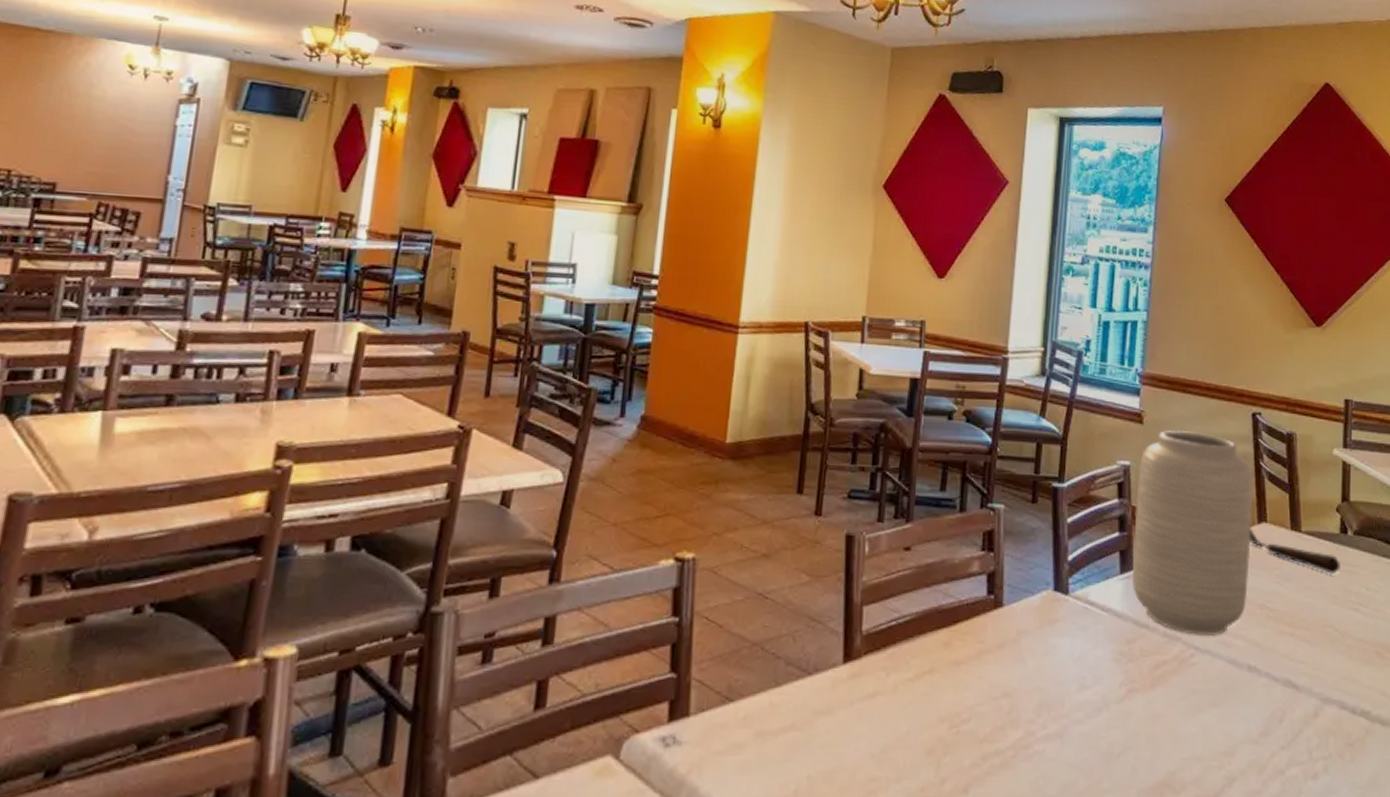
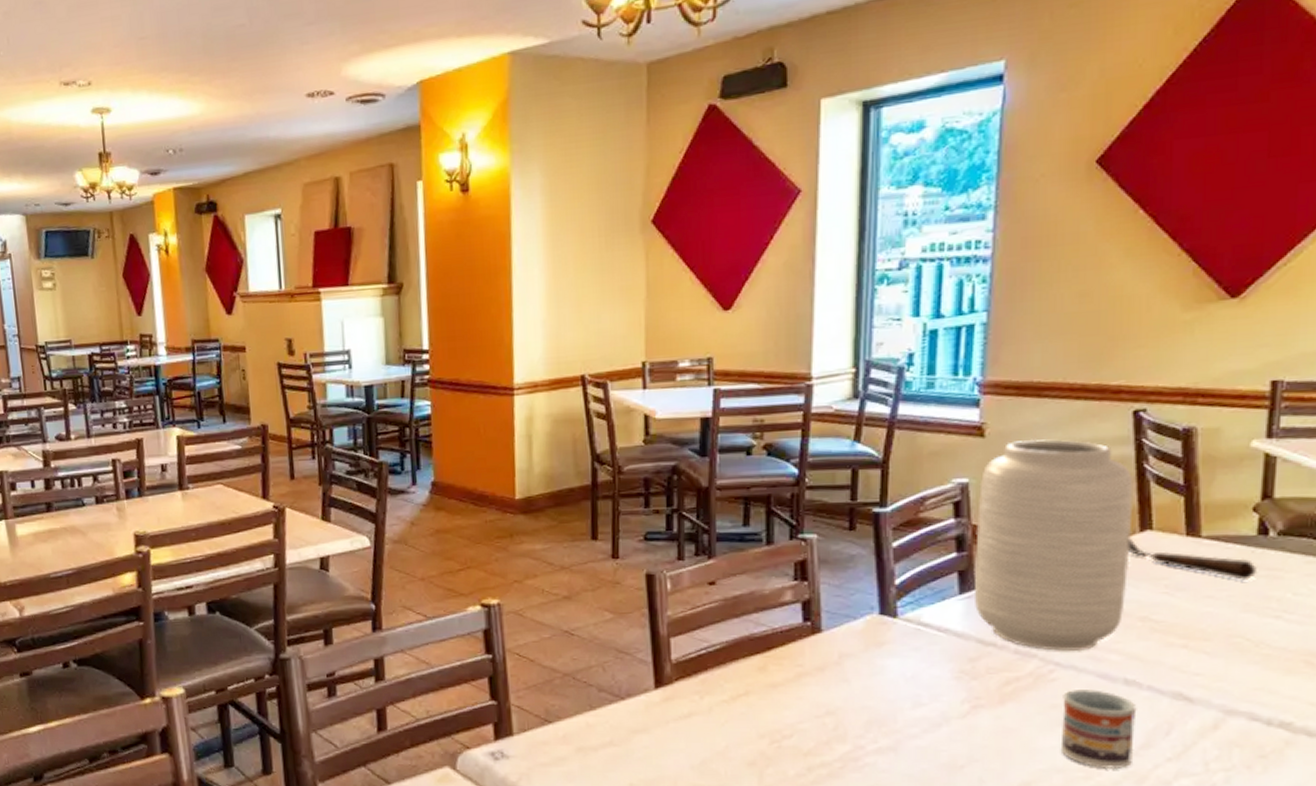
cup: none [1199,675,1258,759] -> present [1060,690,1137,770]

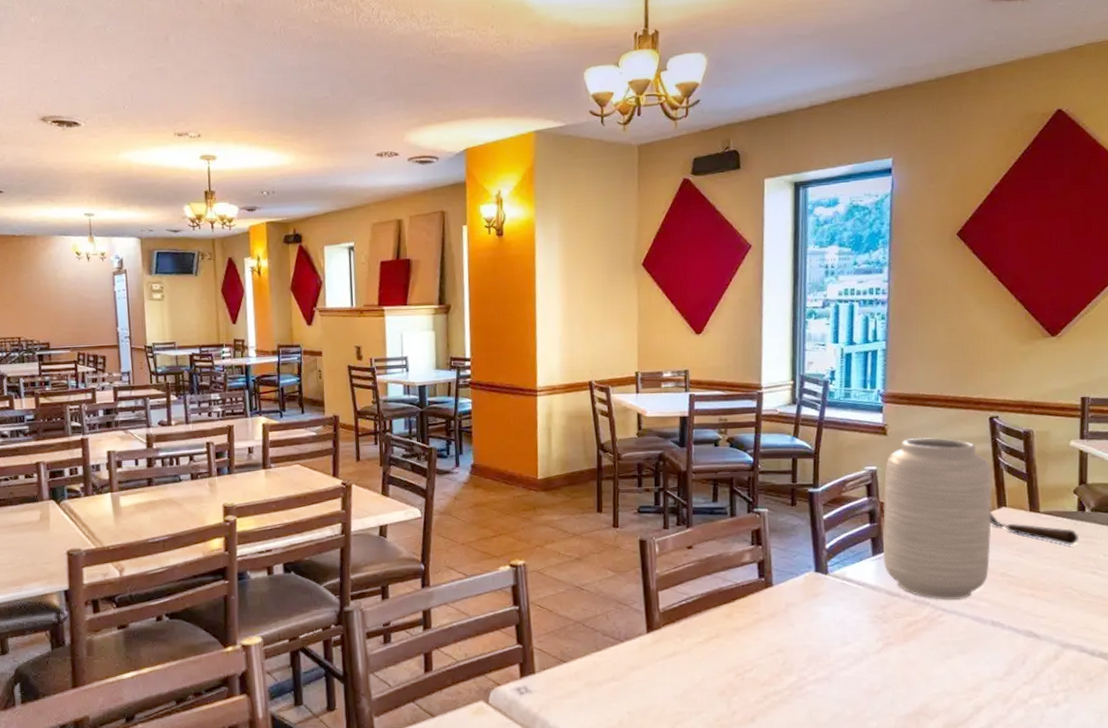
cup: present [1060,690,1137,770] -> none [948,630,1001,692]

